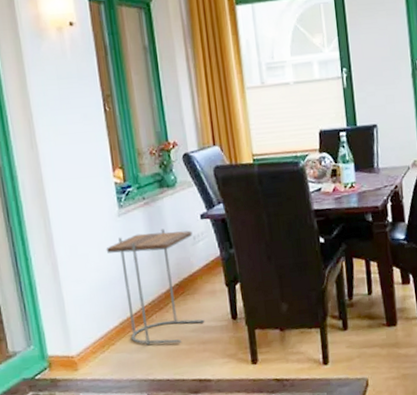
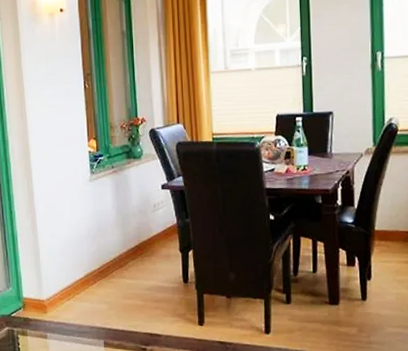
side table: present [106,228,205,345] -> none [77,195,159,299]

